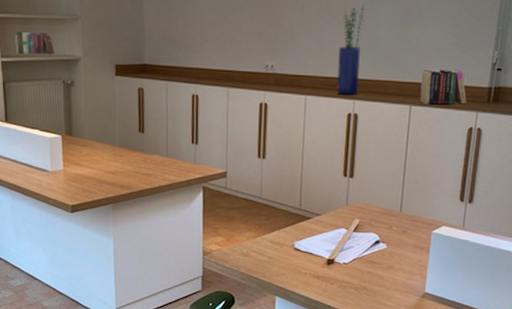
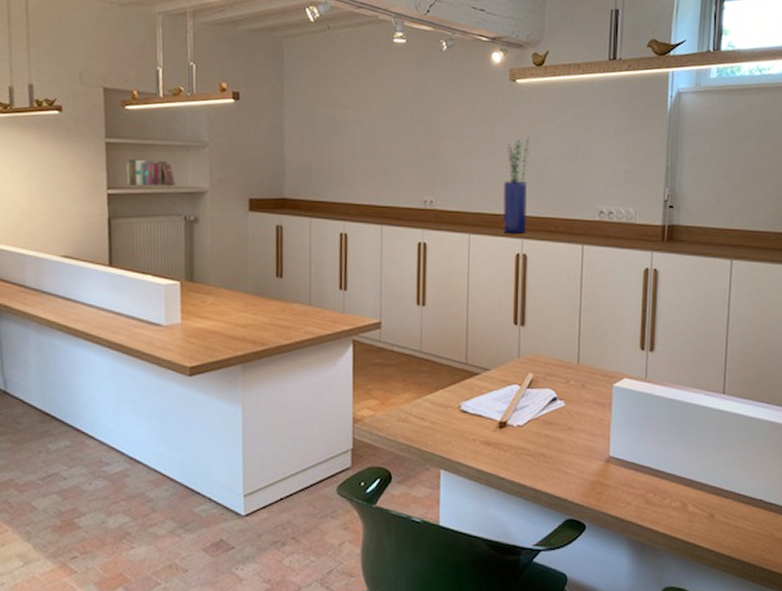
books: present [419,69,467,105] -> none [592,206,641,244]

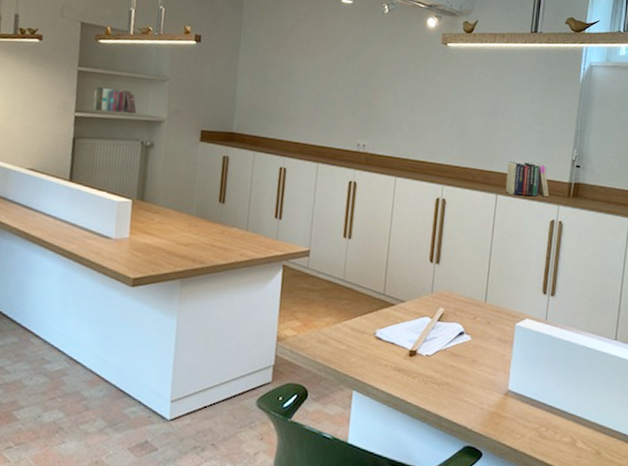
vase: present [502,135,530,233] -> none [426,93,456,180]
books: none [592,206,641,244] -> present [505,160,550,197]

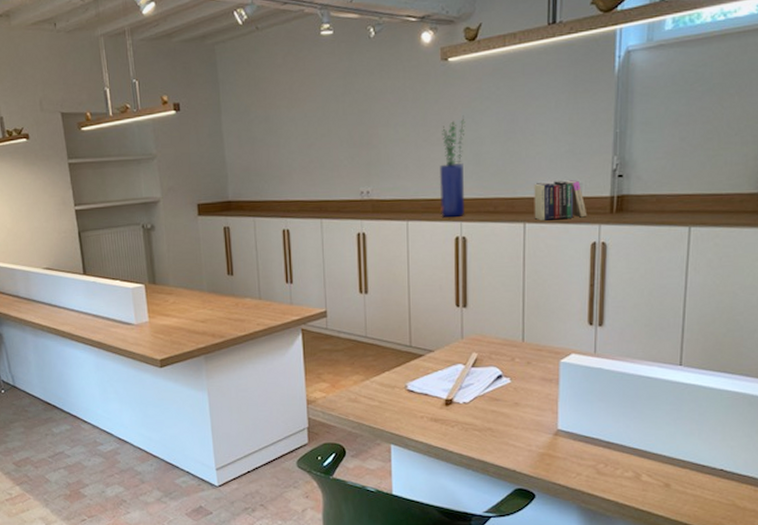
books: present [93,86,137,114] -> none [88,175,131,201]
vase: none [426,93,456,180] -> present [439,115,465,217]

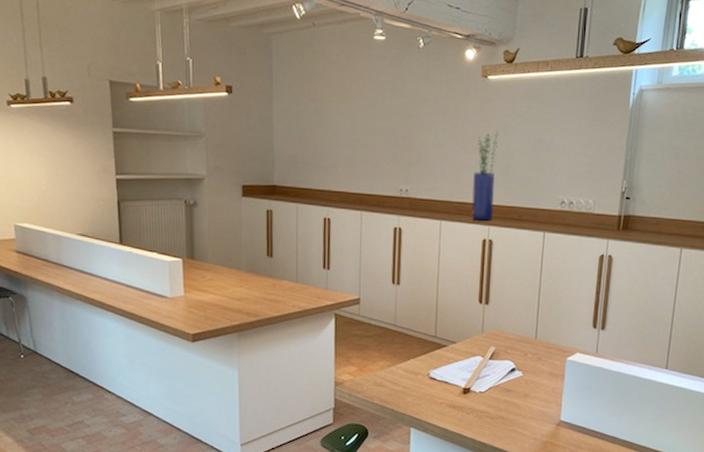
books: present [534,180,588,221] -> none [553,196,598,232]

